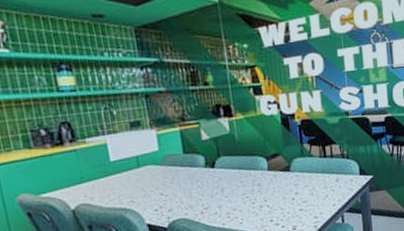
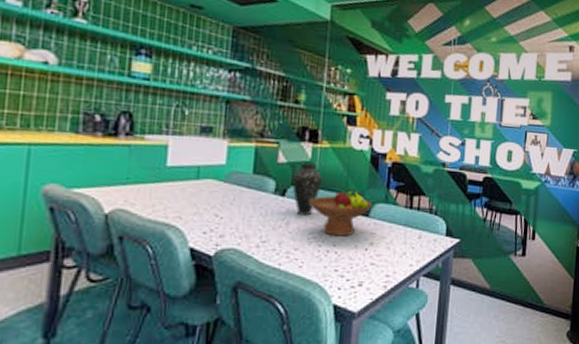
vase: none [217,134,244,181] -> present [291,162,322,216]
fruit bowl: none [236,149,291,193] -> present [309,187,372,236]

